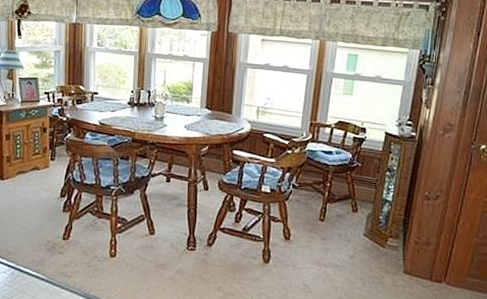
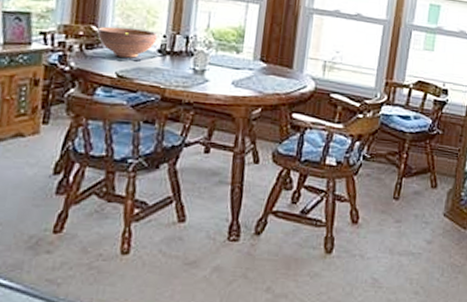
fruit bowl: none [84,86,127,110] -> present [97,26,158,58]

